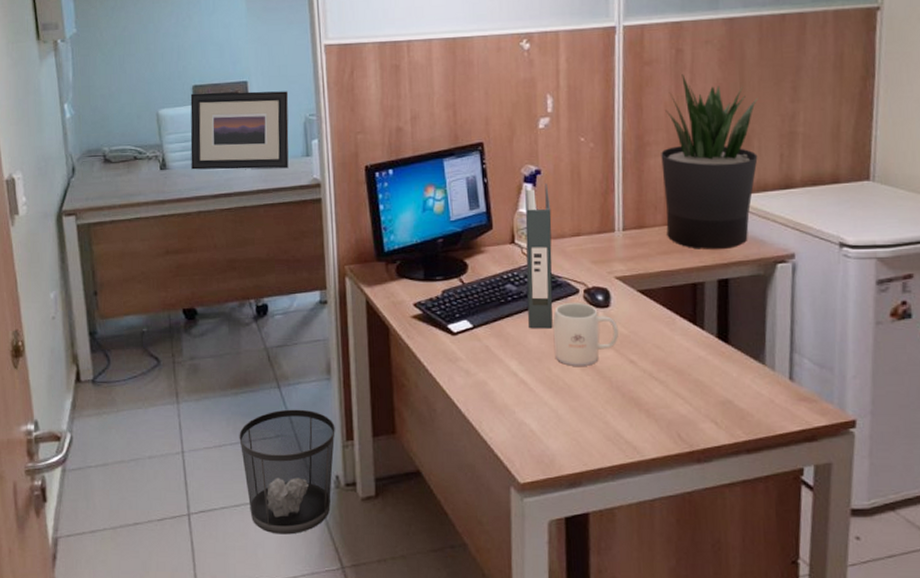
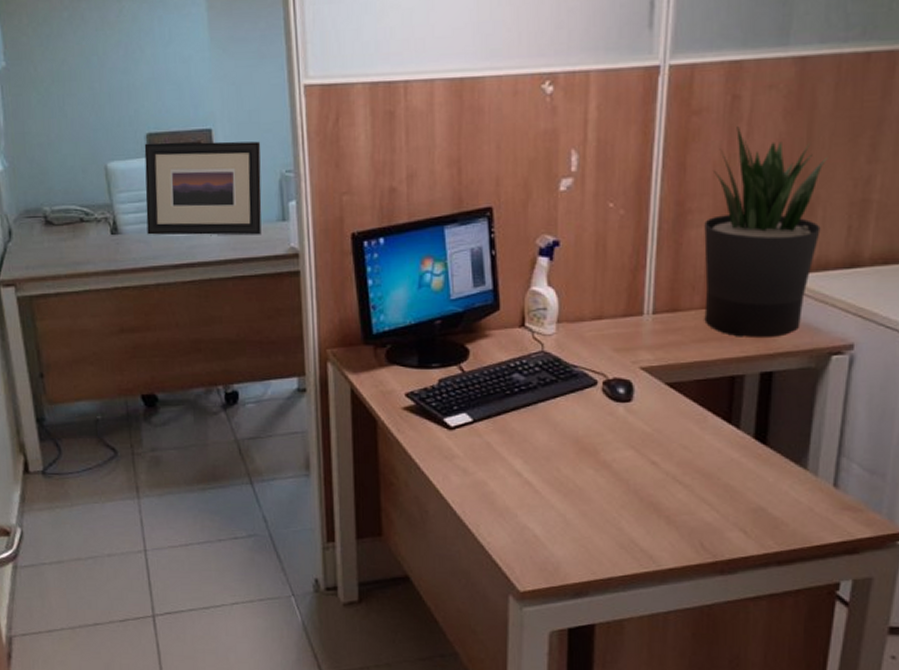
waste bin: present [239,409,335,535] -> none [207,507,315,639]
binder: present [525,183,553,329] -> none [537,257,570,425]
mug: present [553,302,618,366] -> none [565,395,640,467]

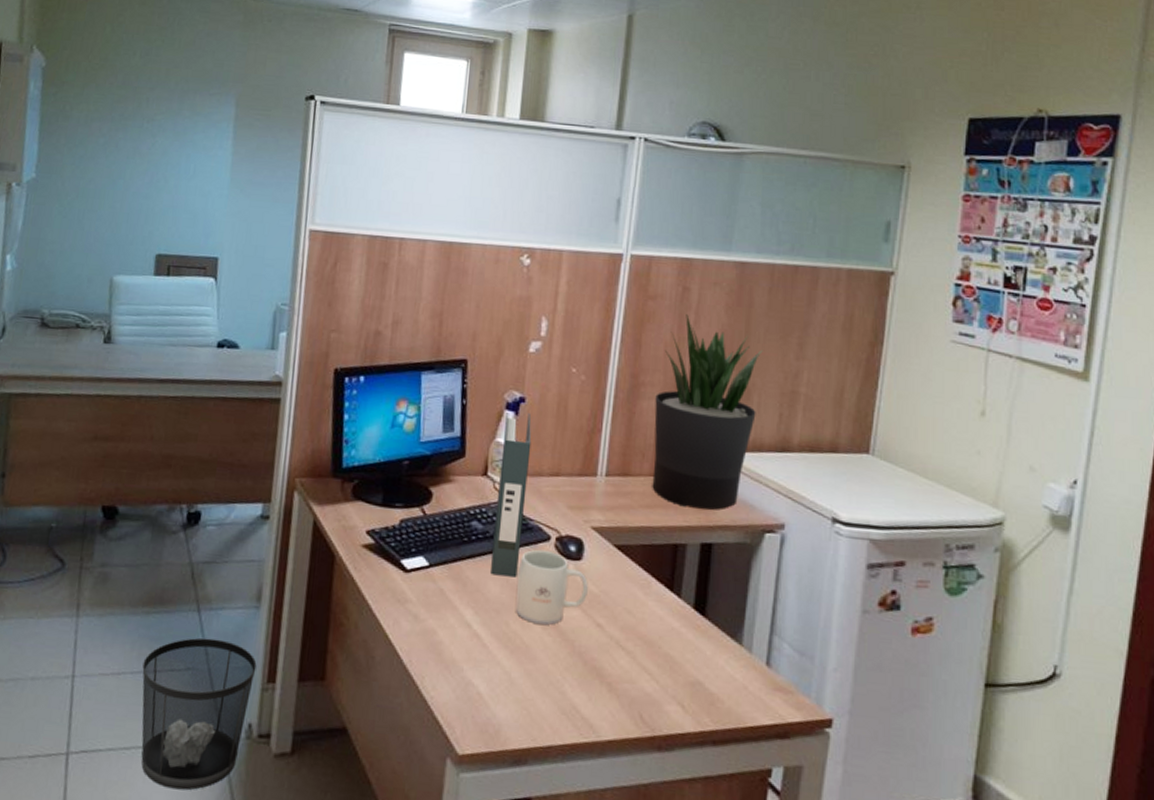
picture frame: present [144,141,262,236] -> none [139,262,262,360]
waste bin: none [207,507,315,639] -> present [141,637,257,791]
binder: none [537,257,570,425] -> present [491,413,532,577]
mug: none [565,395,640,467] -> present [515,549,588,625]

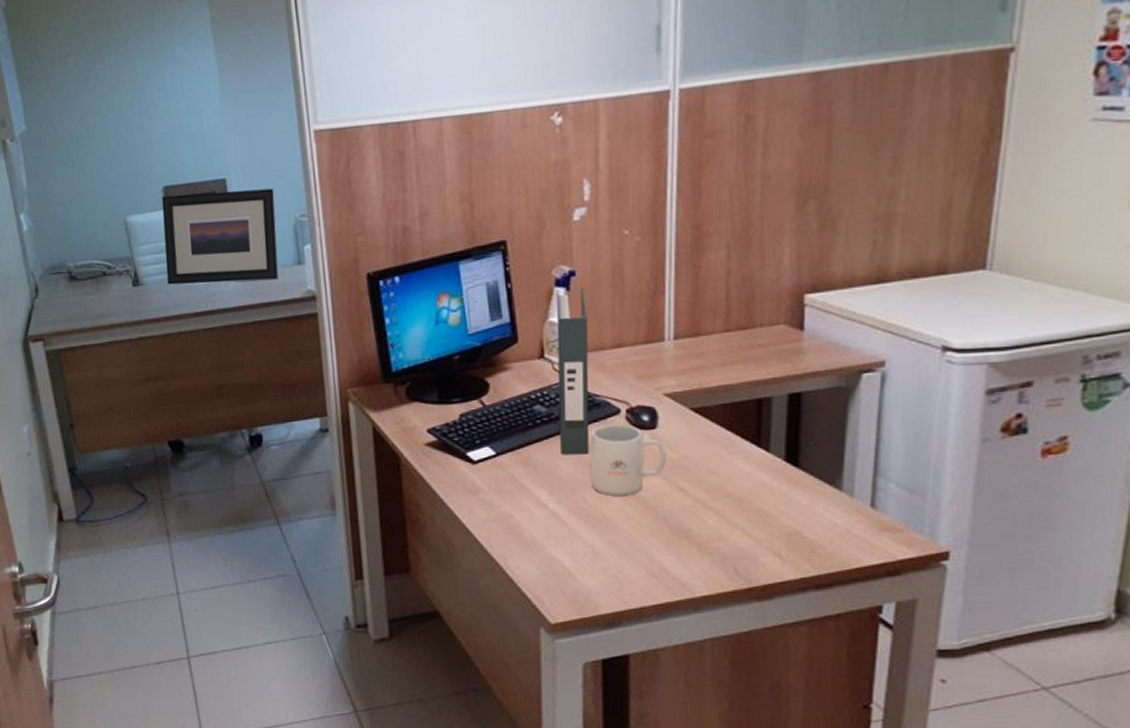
picture frame: none [139,262,262,360] -> present [161,188,279,285]
waste bin: present [141,637,257,791] -> none [237,547,343,678]
planter: present [652,314,763,511] -> none [723,146,849,360]

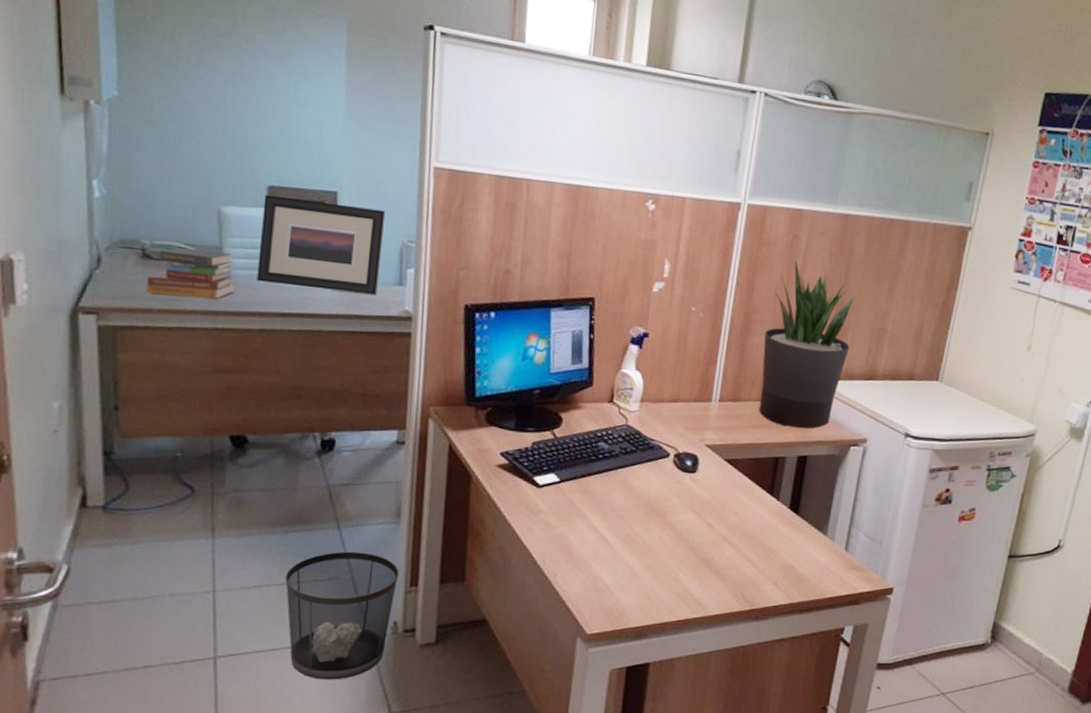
books: none [76,261,150,314] -> present [146,247,235,300]
waste bin: none [237,547,343,678] -> present [285,551,399,680]
binder: present [556,286,589,455] -> none [616,346,654,489]
mug: present [589,423,667,496] -> none [637,464,702,527]
planter: none [723,146,849,360] -> present [759,260,859,430]

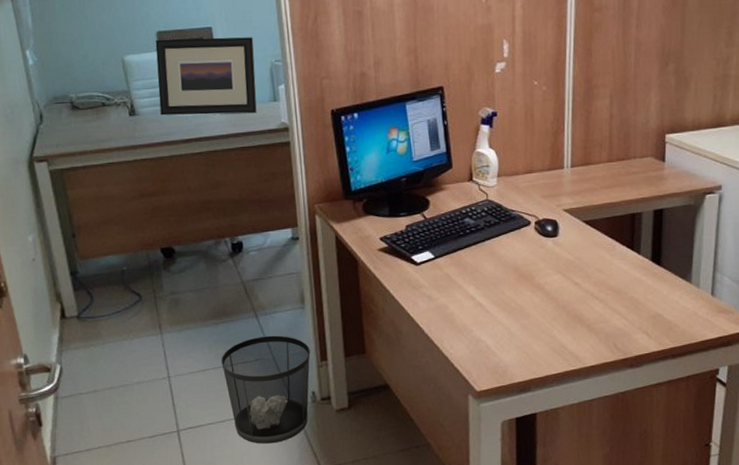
books: present [146,247,235,300] -> none [78,95,145,139]
planter: present [759,260,859,430] -> none [607,20,697,184]

